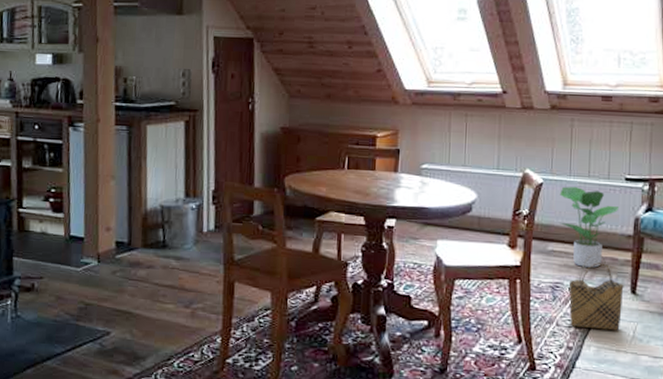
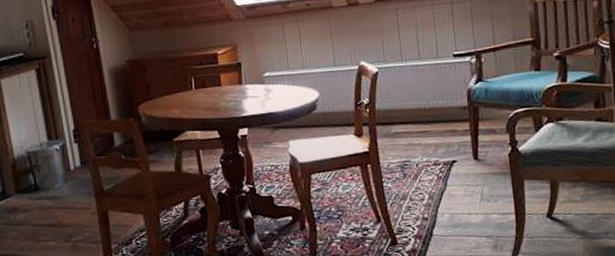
potted plant: present [559,186,618,268] -> none [395,70,451,143]
woven basket: present [568,253,624,331] -> none [415,128,469,199]

